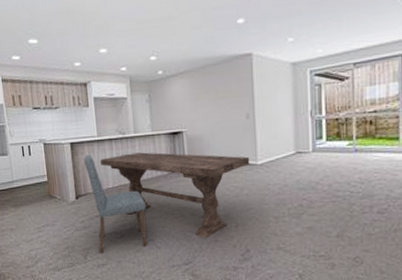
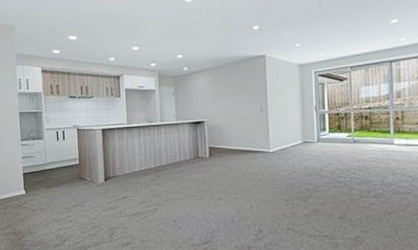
dining chair: present [84,154,147,254] -> none [114,140,170,233]
dining table: present [100,152,250,238] -> none [129,139,263,219]

